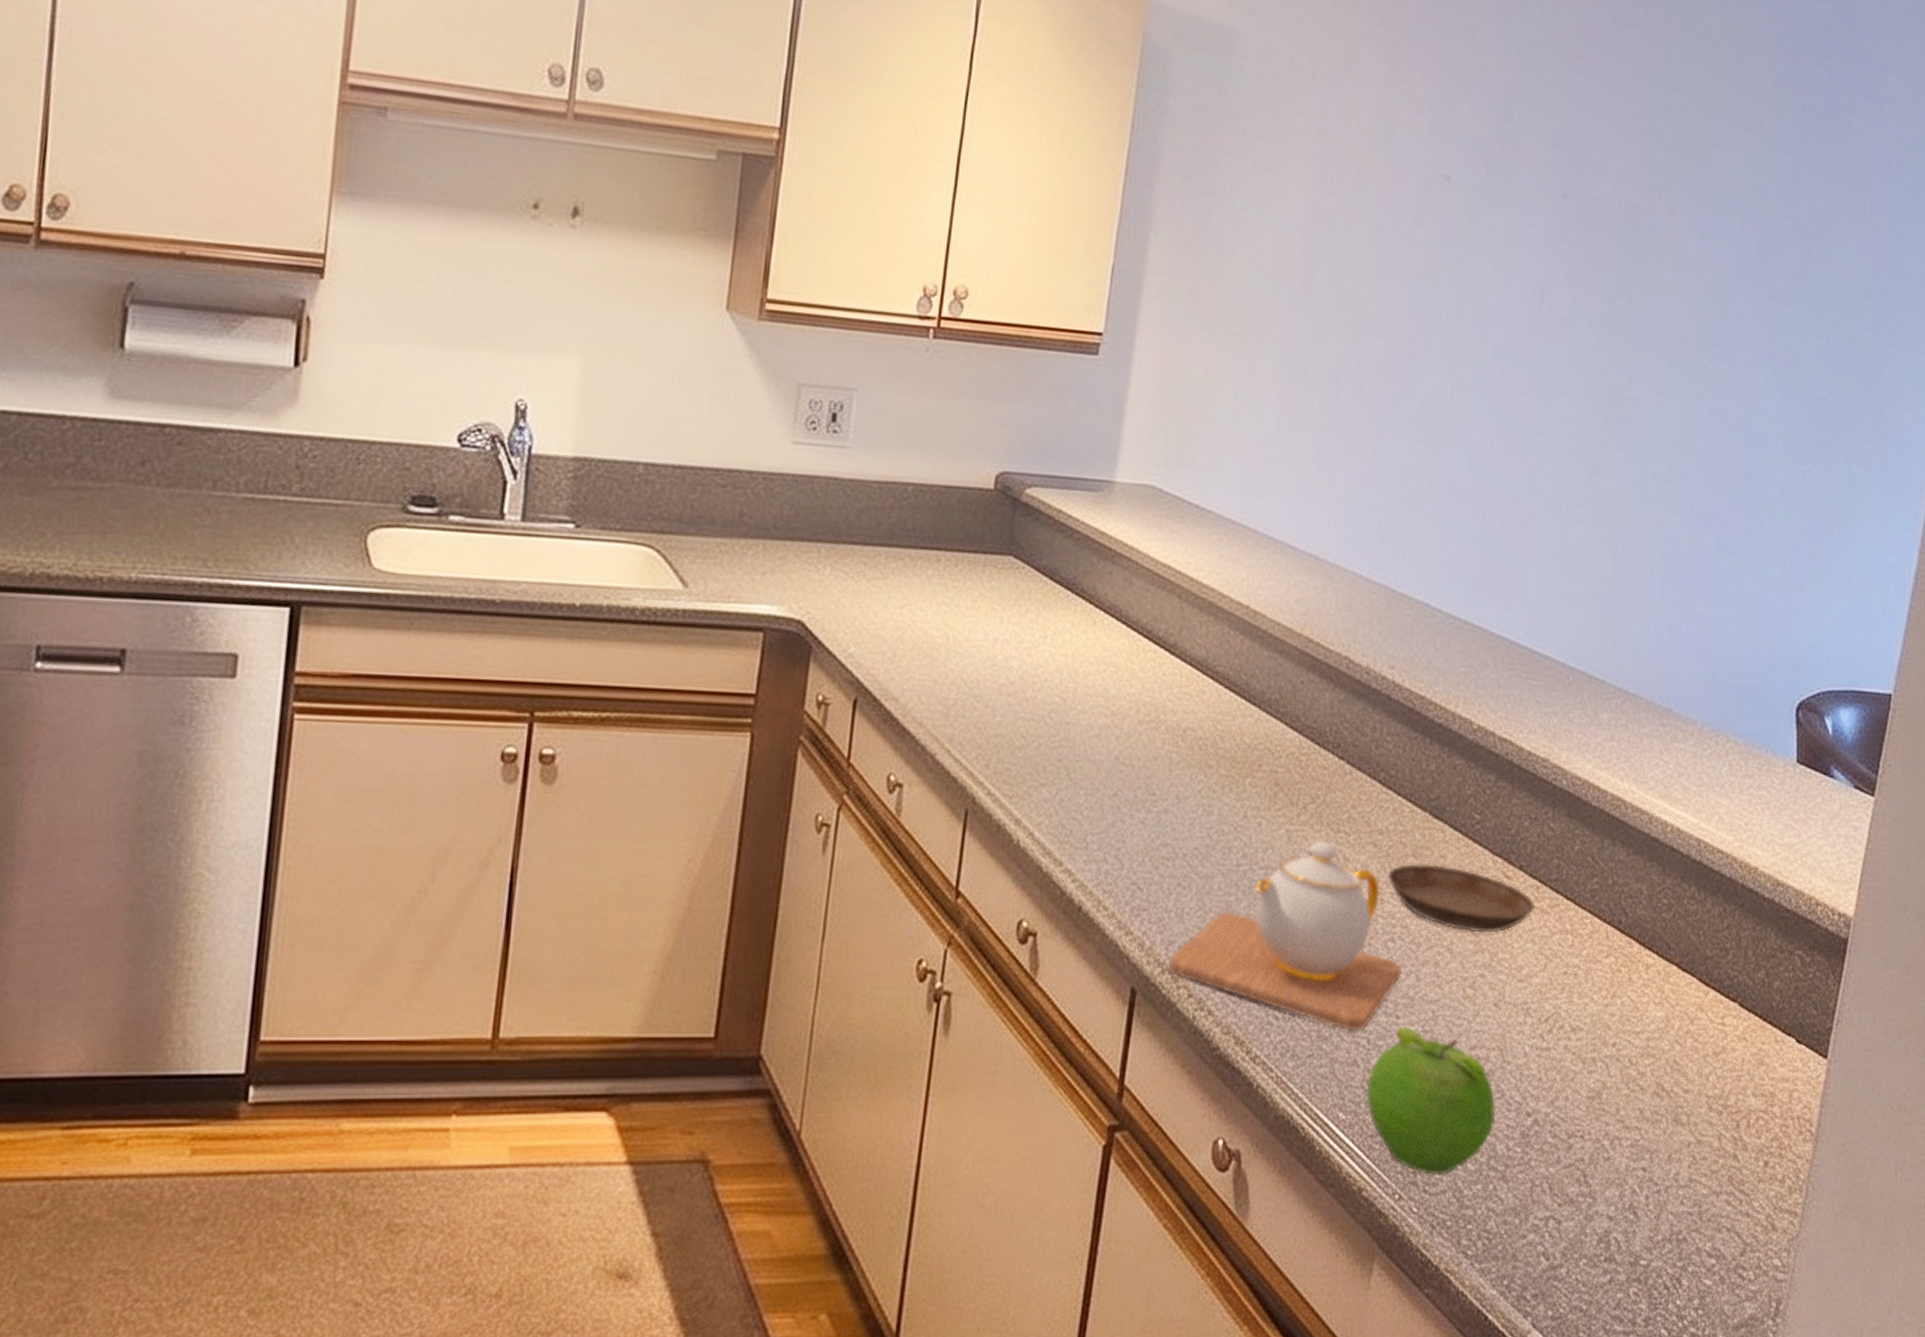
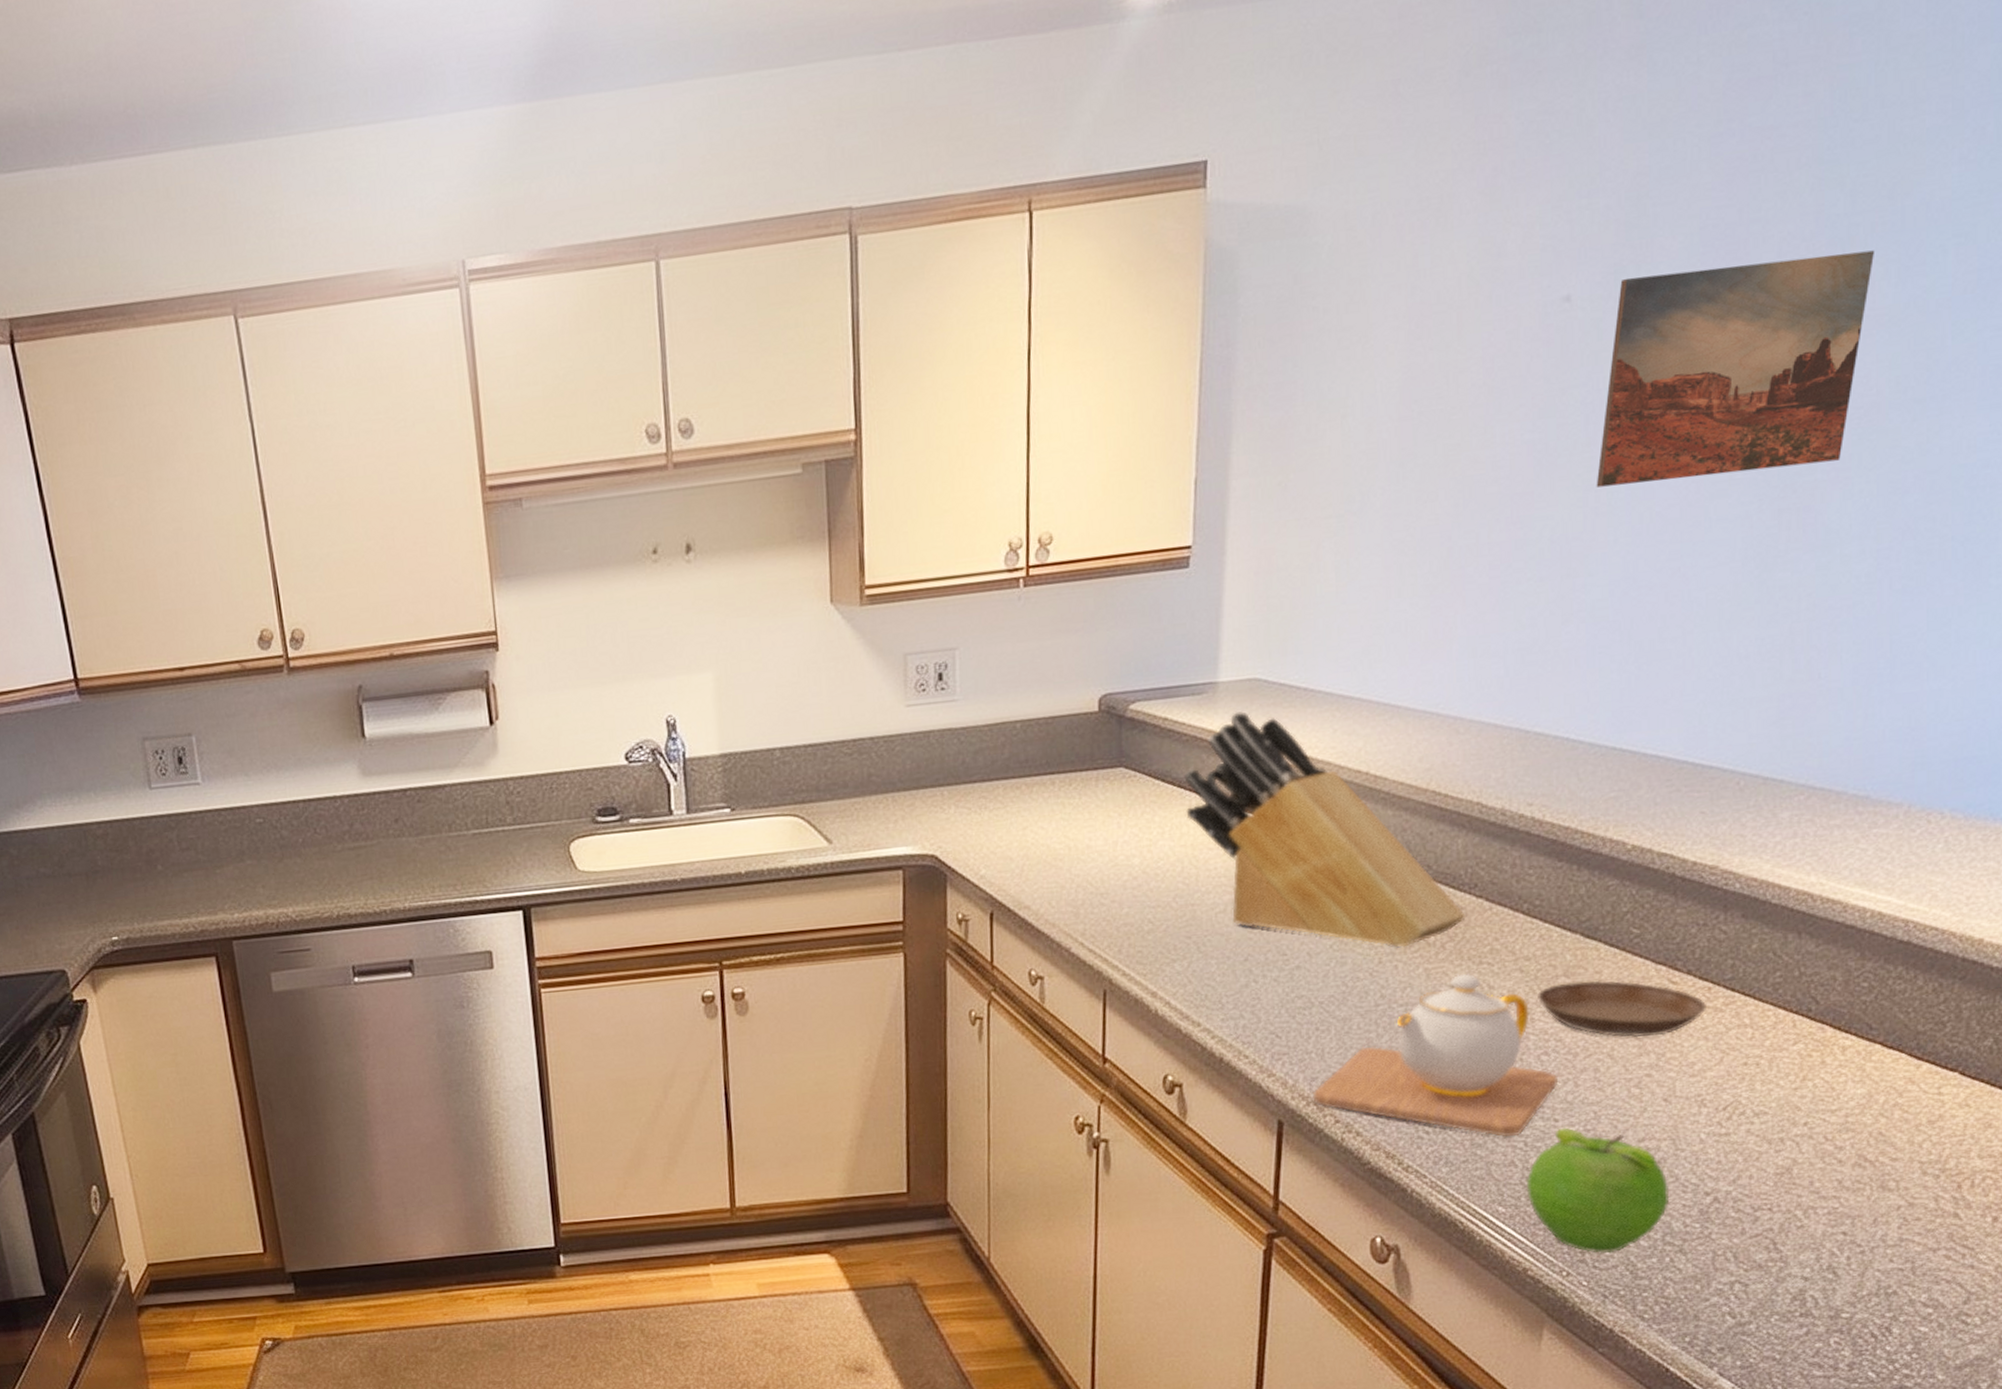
knife block: none [1070,516,1329,803] -> present [1184,710,1467,949]
wall art: none [1463,173,1683,383] -> present [1596,250,1874,488]

